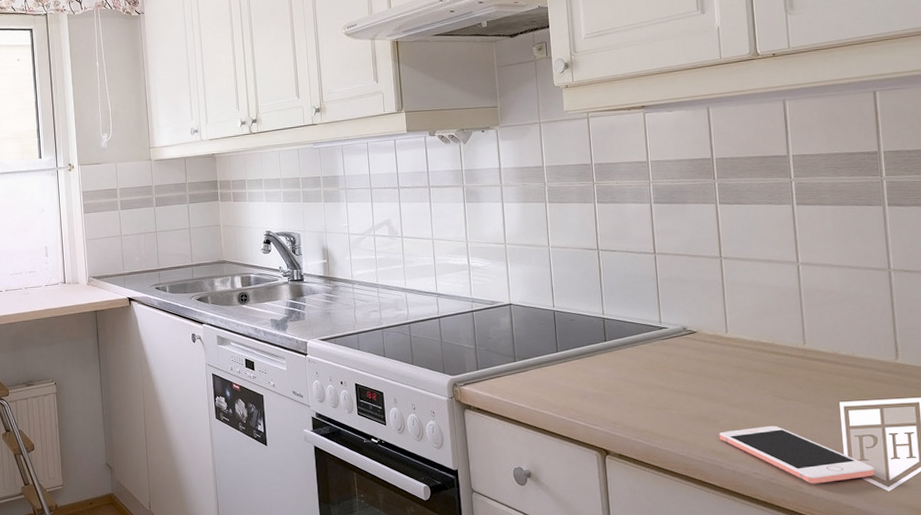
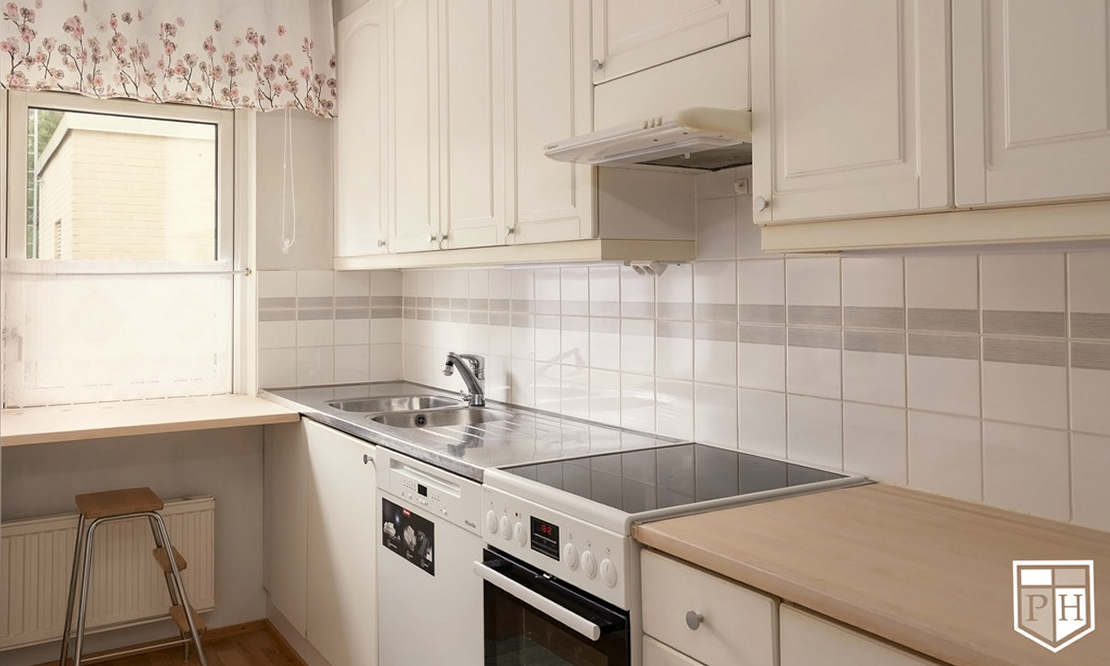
cell phone: present [719,425,876,484] -> none [893,581,1043,642]

